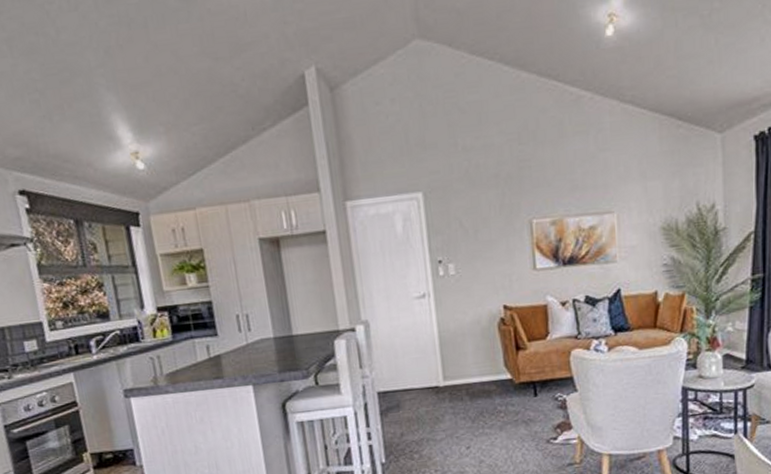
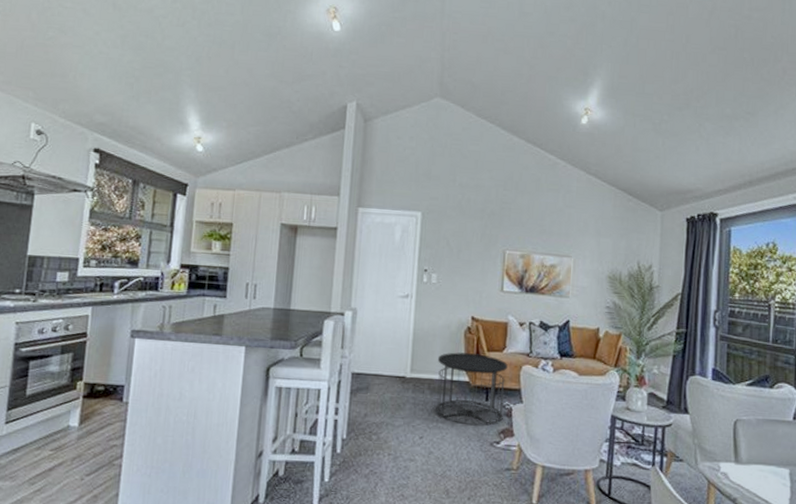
side table: none [471,346,557,427] -> present [435,352,508,426]

